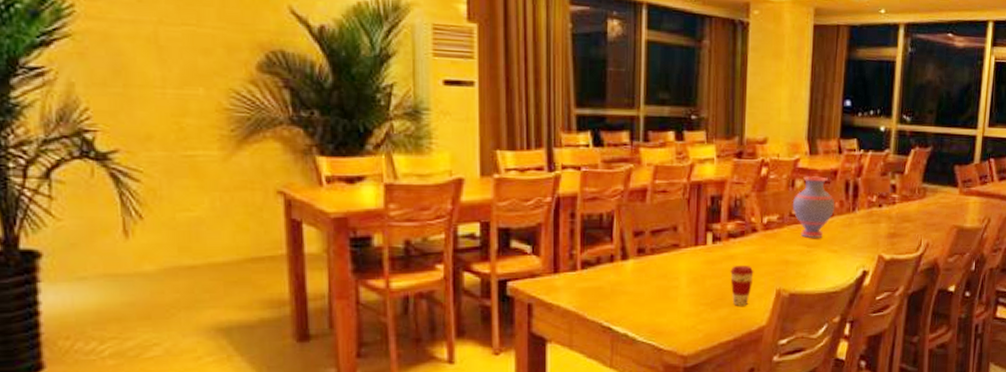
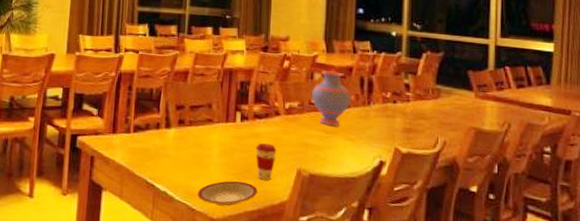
plate: none [665,310,733,341] -> present [198,180,257,207]

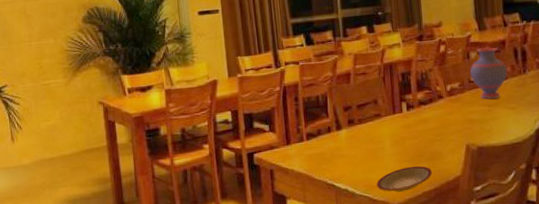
coffee cup: present [255,143,277,180] -> none [424,127,445,161]

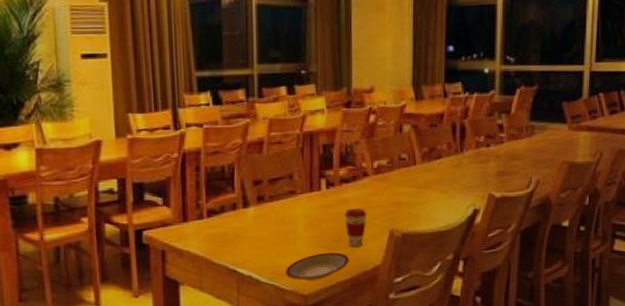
coffee cup: none [424,127,445,161] -> present [344,209,367,247]
vase: present [469,47,508,99] -> none [400,120,443,180]

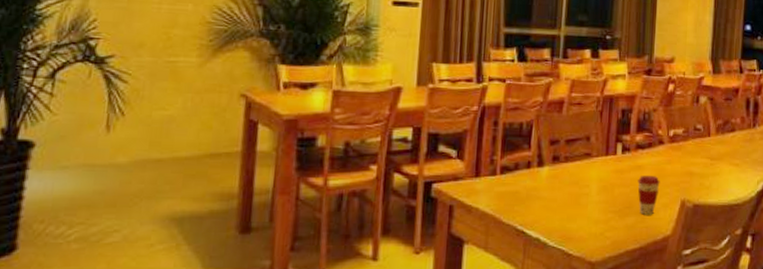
plate: present [286,252,349,281] -> none [574,218,639,247]

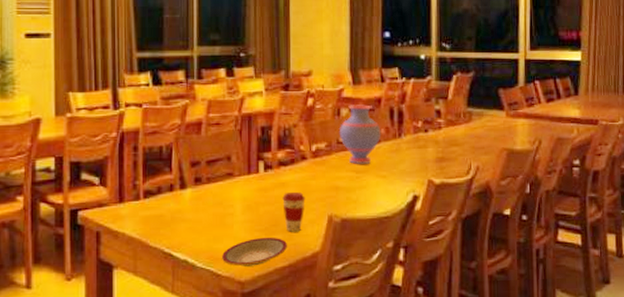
plate: none [574,218,639,247] -> present [222,237,287,267]
vase: none [696,93,737,152] -> present [339,105,381,164]

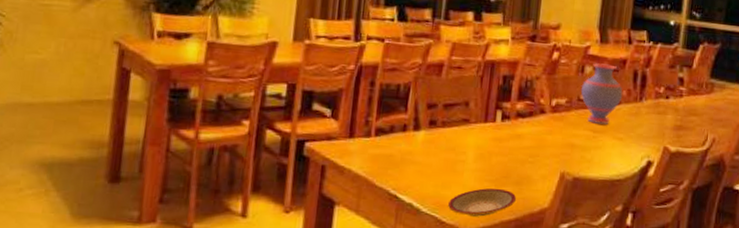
coffee cup: present [282,192,305,232] -> none [516,145,540,186]

